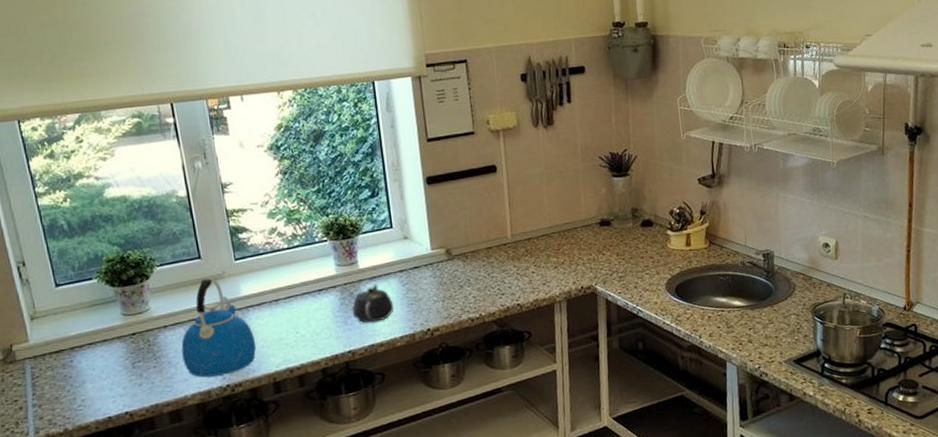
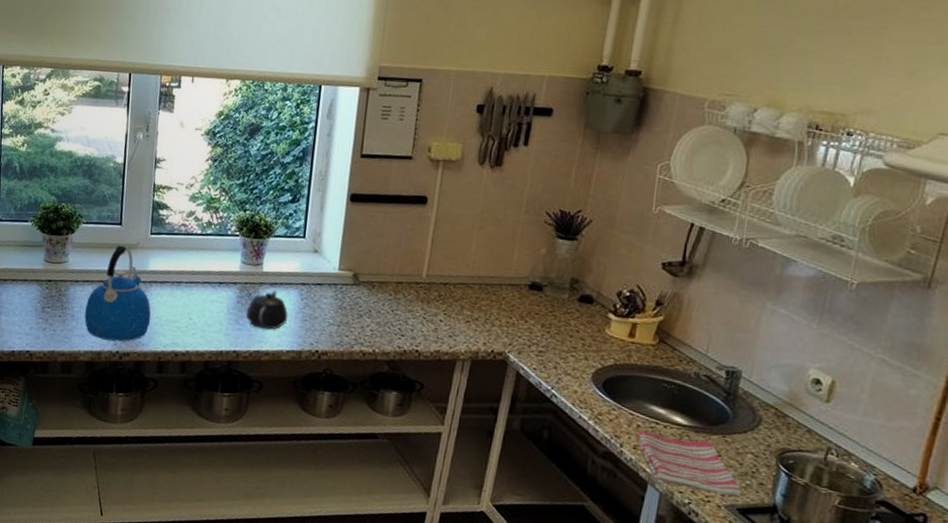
dish towel: none [709,312,793,357] -> present [636,429,741,497]

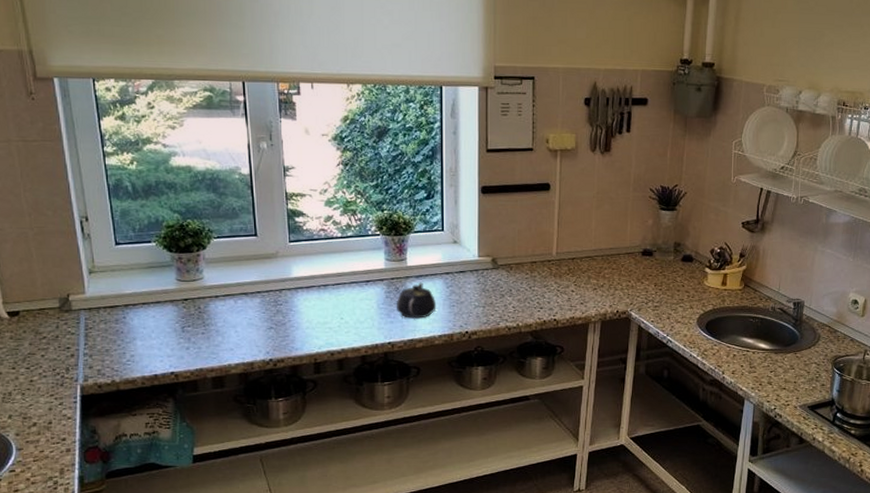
kettle: present [84,245,151,341] -> none [230,256,302,349]
dish towel: present [636,429,741,497] -> none [734,357,810,398]

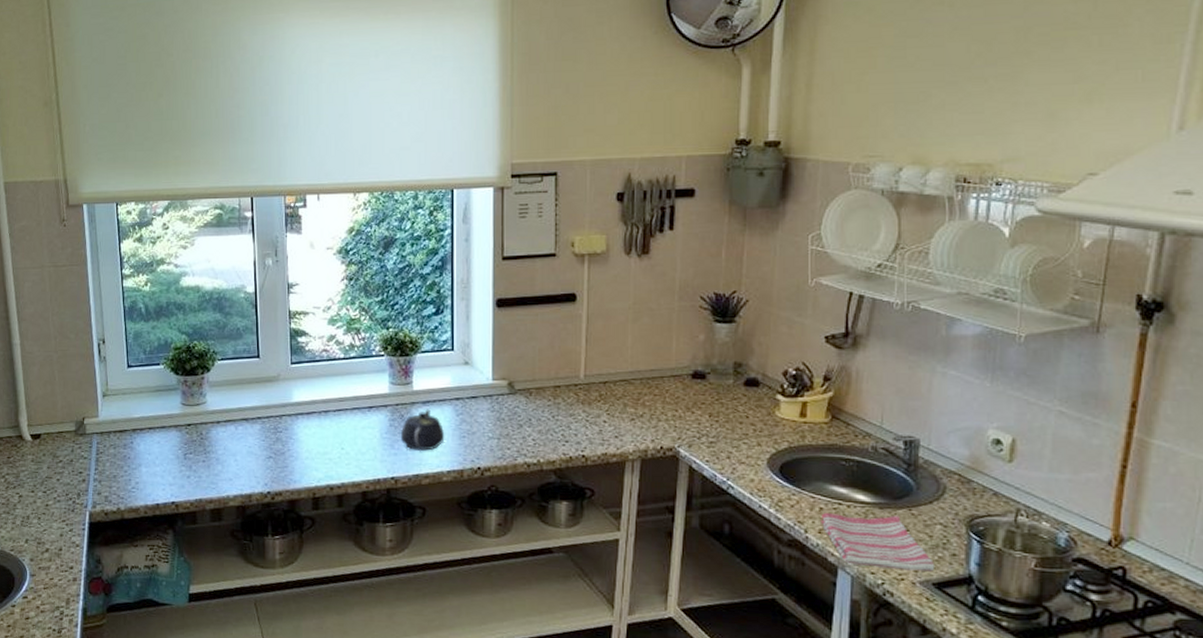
dish towel: none [734,357,810,398] -> present [820,512,934,572]

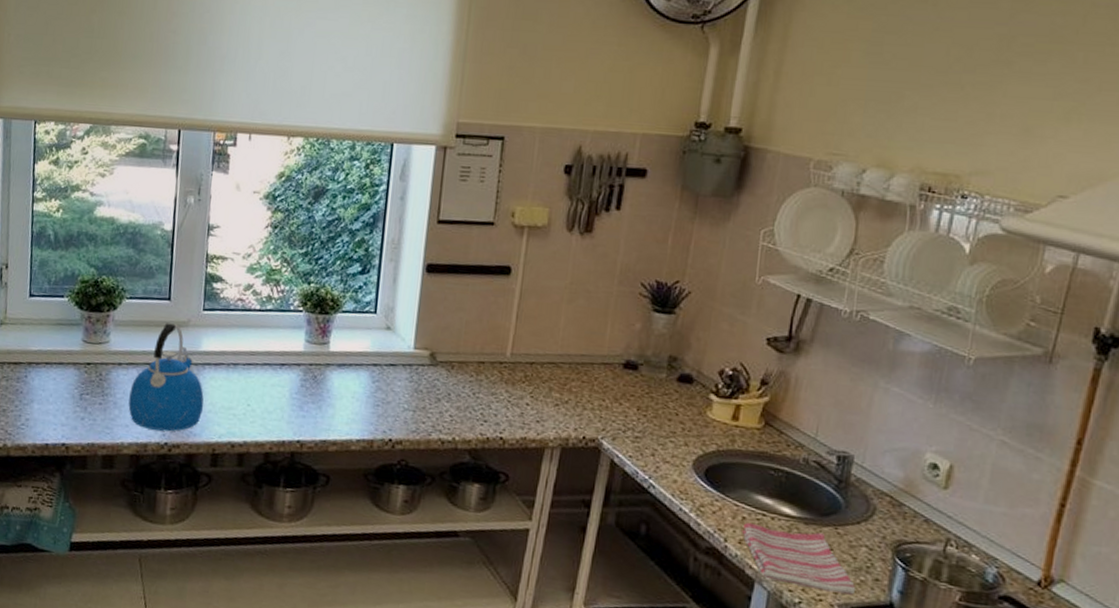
kettle: none [230,379,301,481] -> present [128,323,204,432]
teapot: present [400,409,445,451] -> none [310,372,358,417]

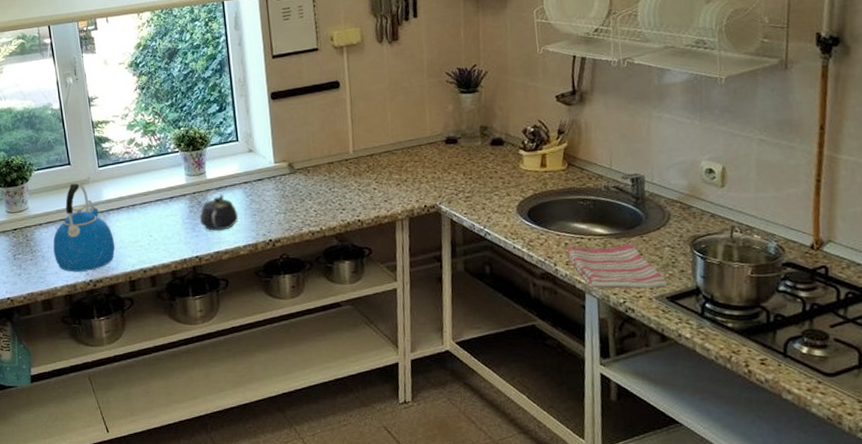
teapot: none [310,372,358,417] -> present [199,194,239,231]

